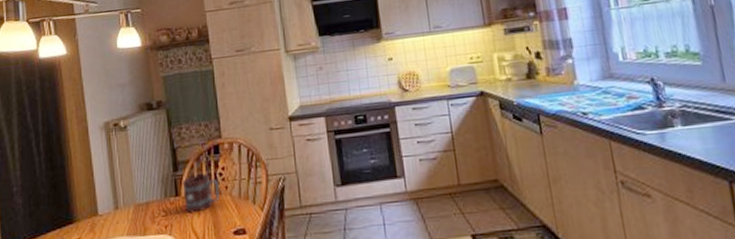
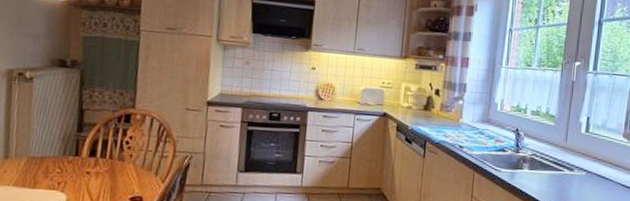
mug: present [182,174,219,213] -> none [82,138,123,175]

